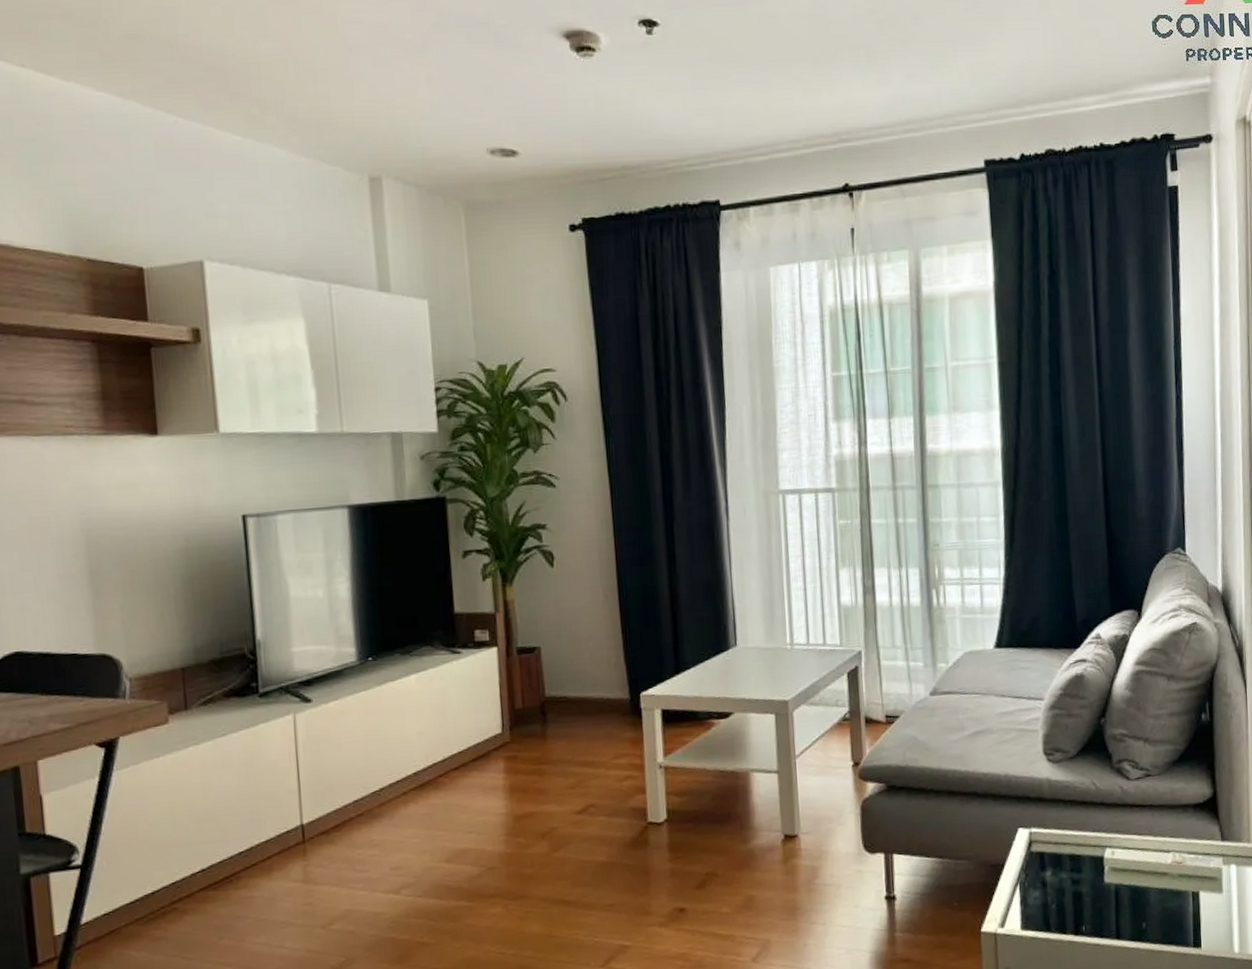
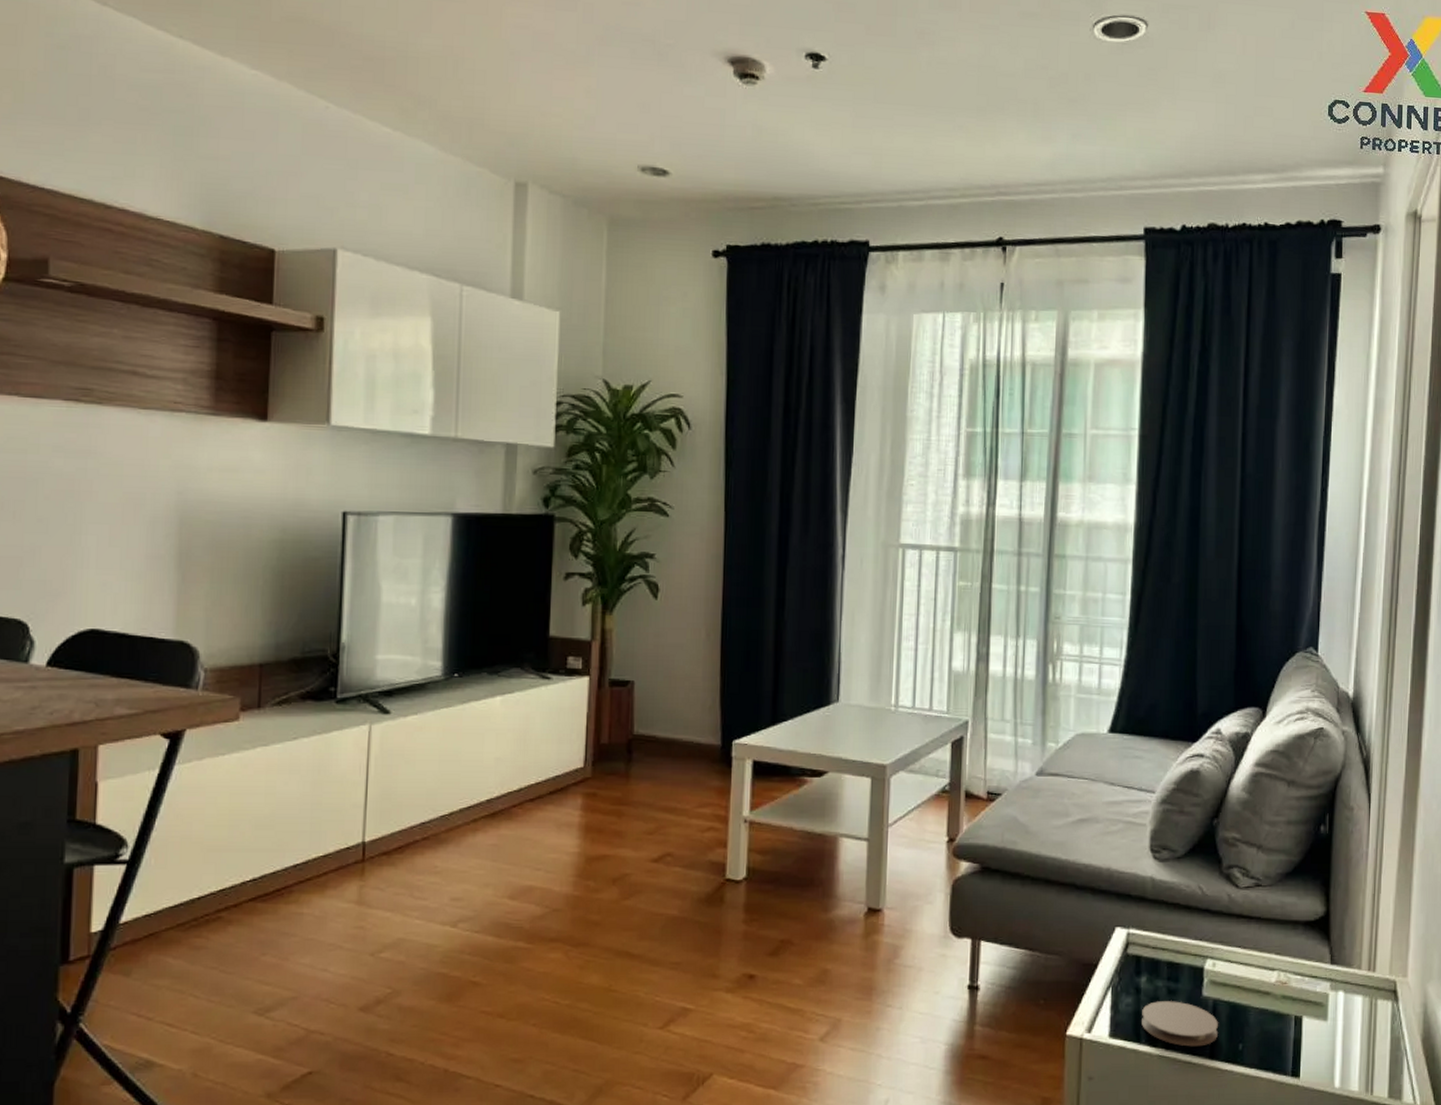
coaster: none [1049,890,1122,931] -> present [1142,1001,1219,1047]

